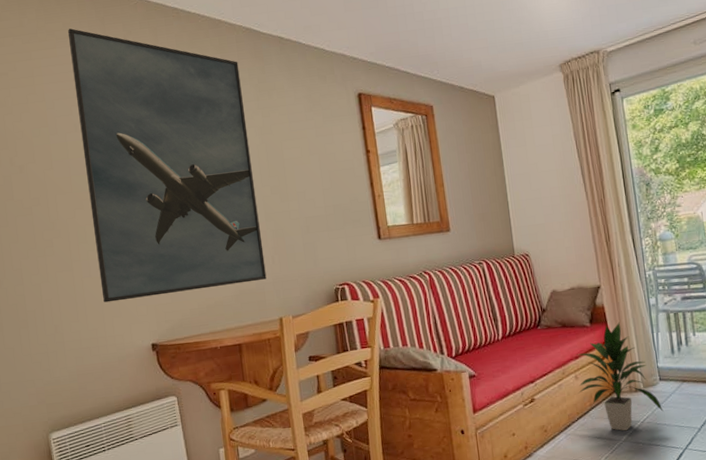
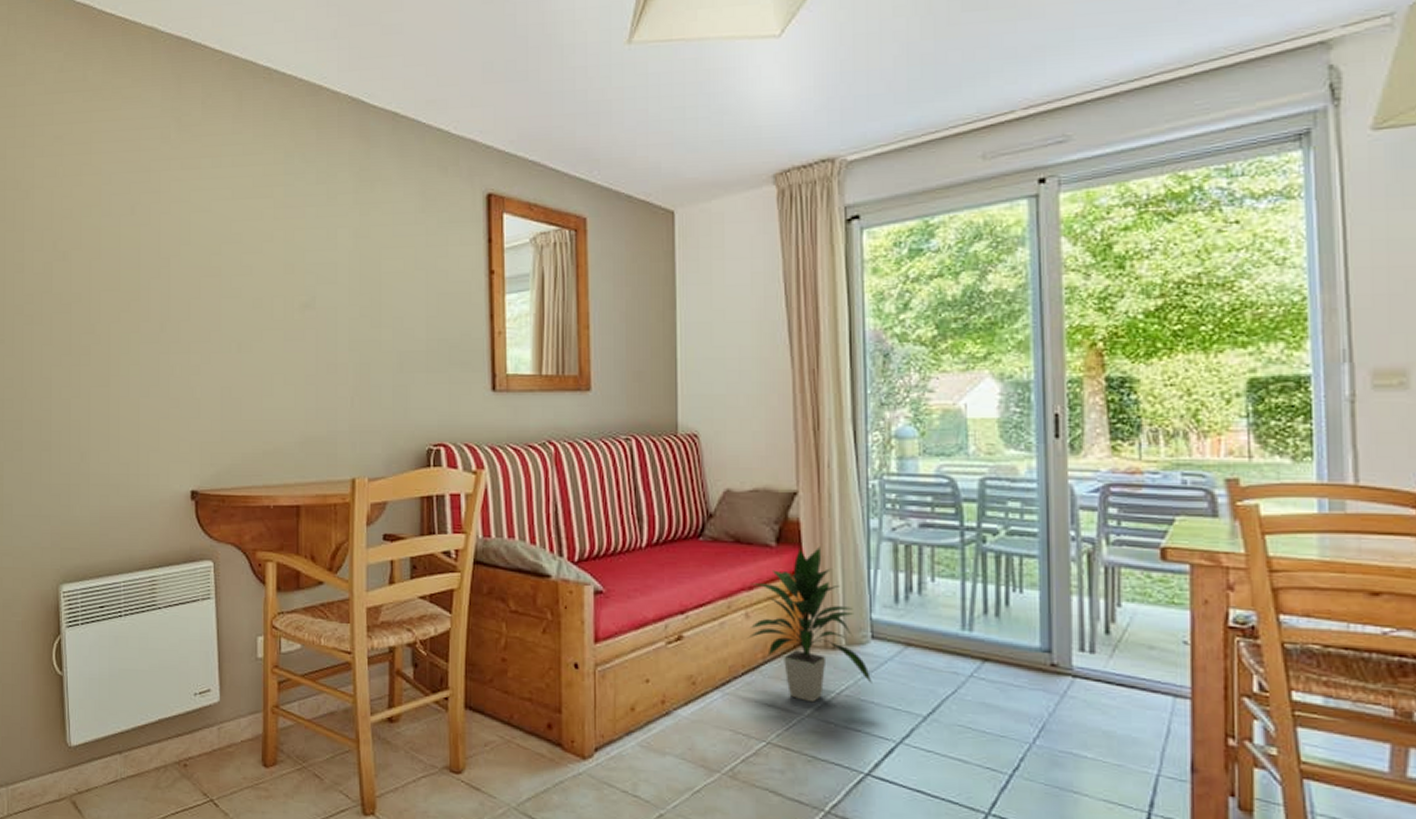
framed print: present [67,28,267,303] -> none [136,86,341,432]

